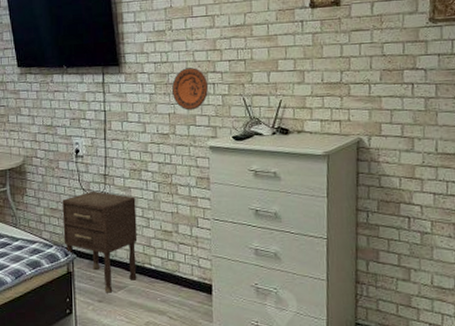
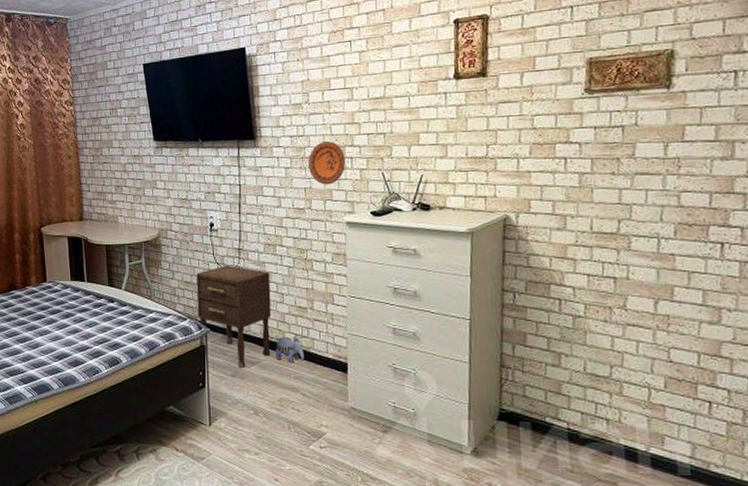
plush toy: none [142,260,170,286] -> present [276,336,304,363]

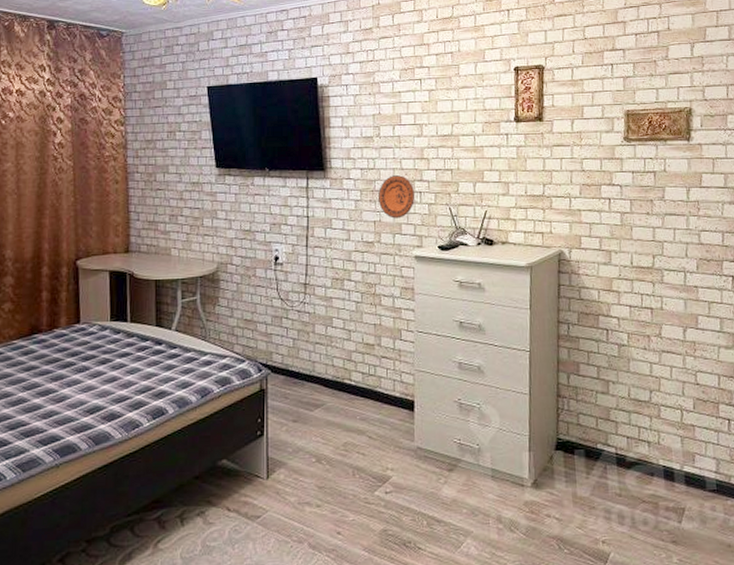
nightstand: present [196,265,272,368] -> none [257,300,338,412]
plush toy: present [276,336,304,363] -> none [341,375,371,404]

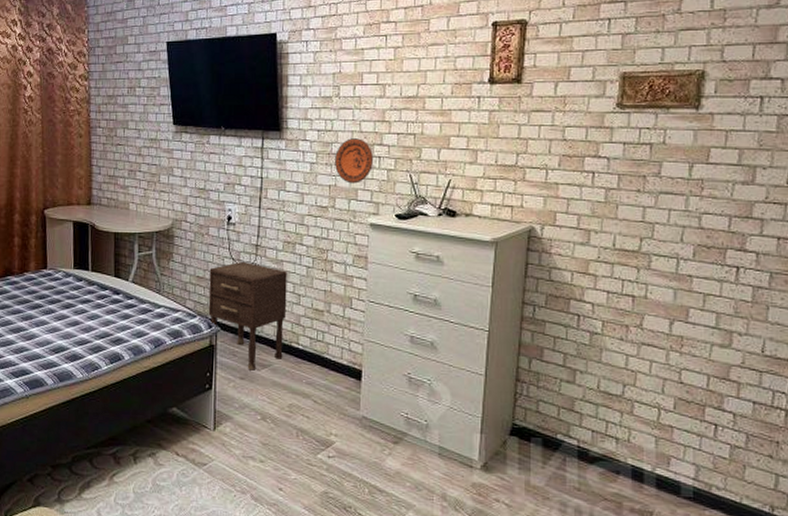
nightstand: none [257,300,338,412] -> present [208,261,287,371]

